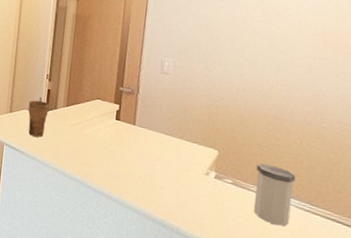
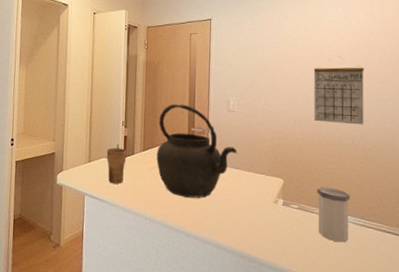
kettle: none [79,60,168,161] -> present [156,104,237,198]
calendar: none [260,20,329,100] -> present [314,56,364,125]

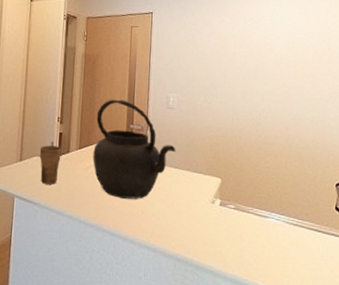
calendar: present [314,56,364,125] -> none [251,55,299,124]
salt shaker: present [317,186,350,243] -> none [253,186,284,243]

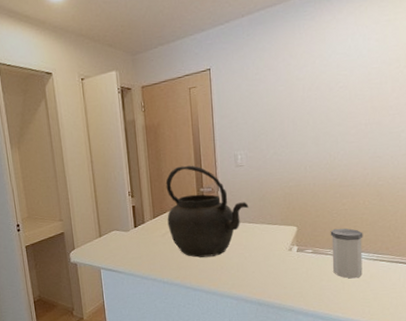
cup: present [39,142,62,185] -> none [116,215,138,254]
salt shaker: none [253,186,284,243] -> present [330,228,363,279]

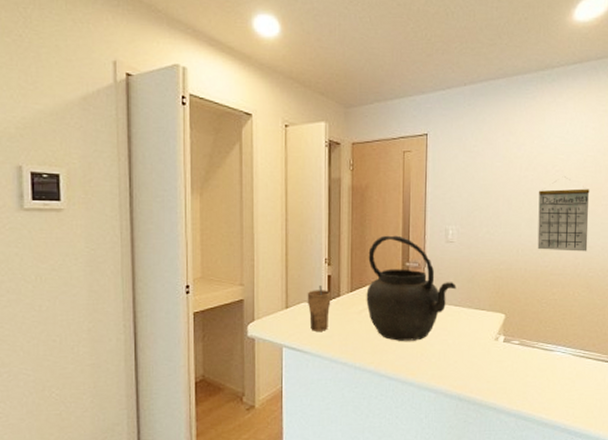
cup: none [116,215,138,254] -> present [307,286,331,331]
calendar: none [323,91,376,165] -> present [537,176,590,252]
salt shaker: present [330,228,363,279] -> none [538,319,571,376]

